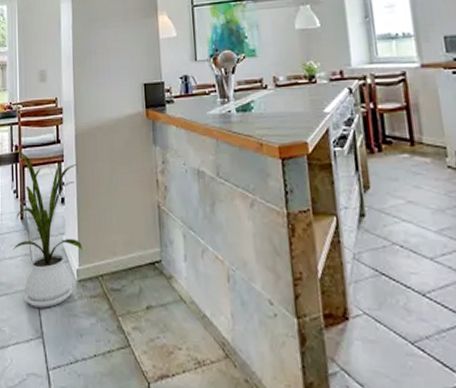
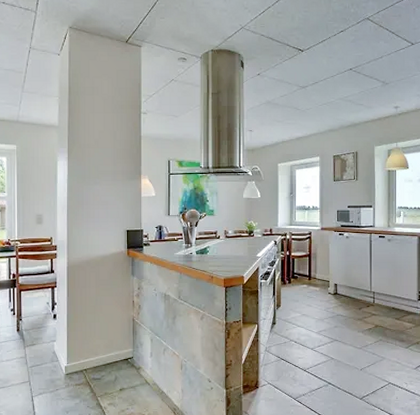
house plant: present [12,149,82,308] -> none [9,277,70,395]

